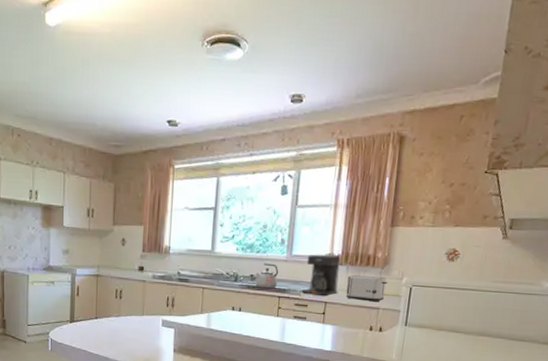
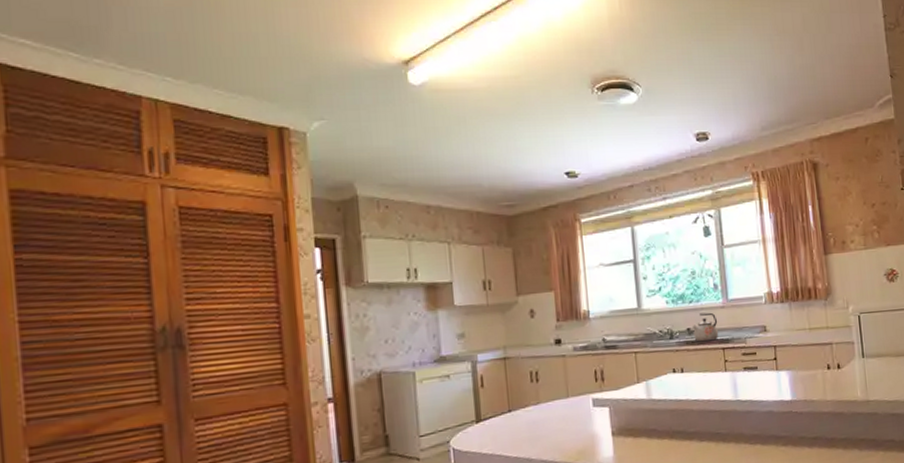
coffee maker: present [302,254,341,297] -> none [745,293,785,341]
toaster: present [346,274,388,302] -> none [792,308,835,339]

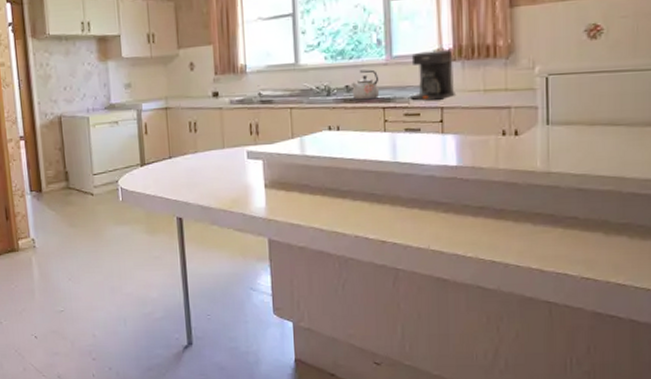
coffee maker: none [745,293,785,341] -> present [411,50,455,101]

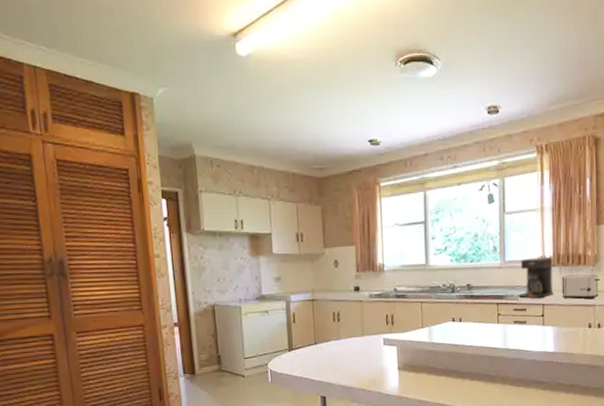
kettle: present [352,69,380,102] -> none [472,271,495,298]
toaster: none [465,68,517,101] -> present [562,273,601,300]

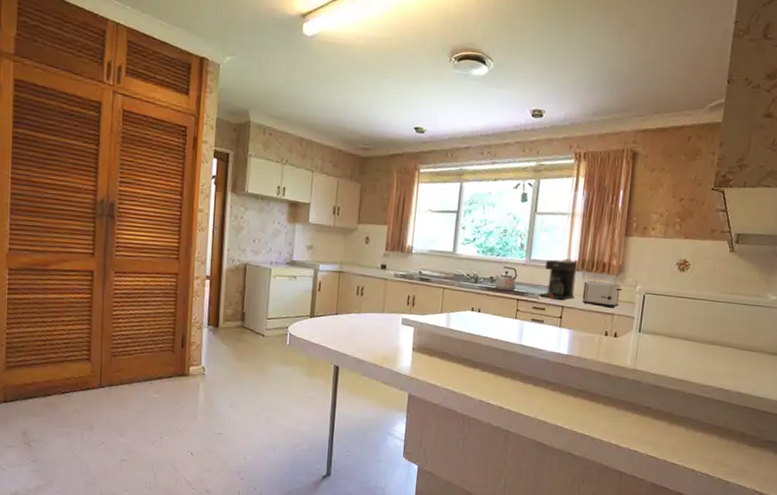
kettle: none [472,271,495,298] -> present [494,266,518,292]

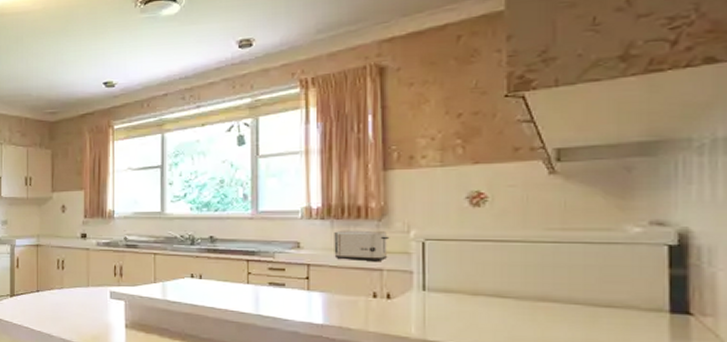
kettle: present [494,266,518,292] -> none [216,222,244,253]
coffee maker: present [540,259,577,301] -> none [276,208,323,258]

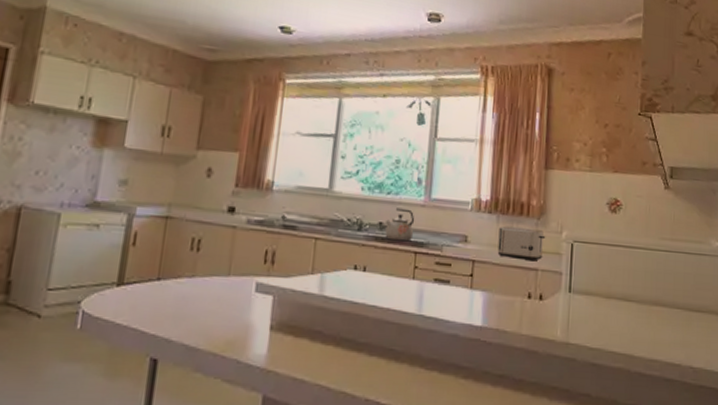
kettle: none [216,222,244,253] -> present [385,208,415,243]

